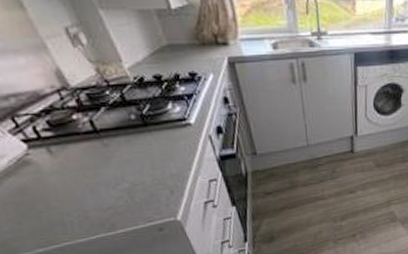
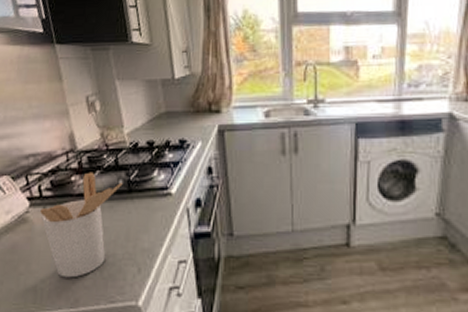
utensil holder: none [43,109,136,209] -> present [40,172,123,278]

